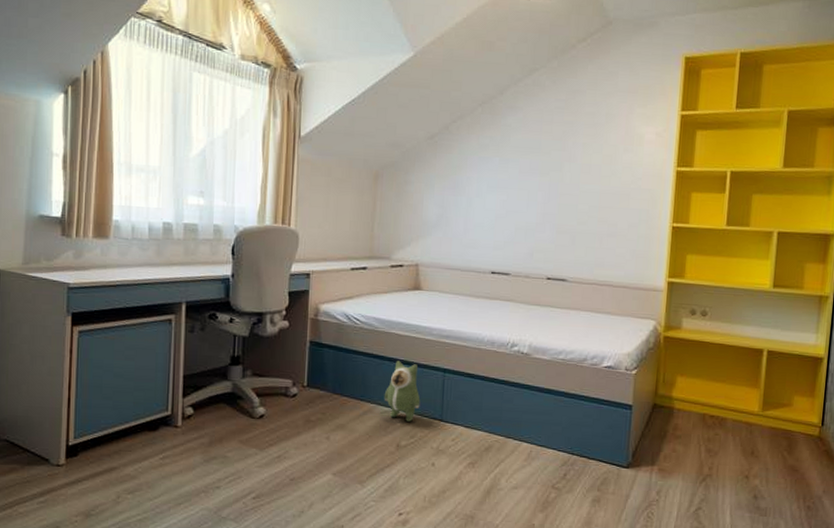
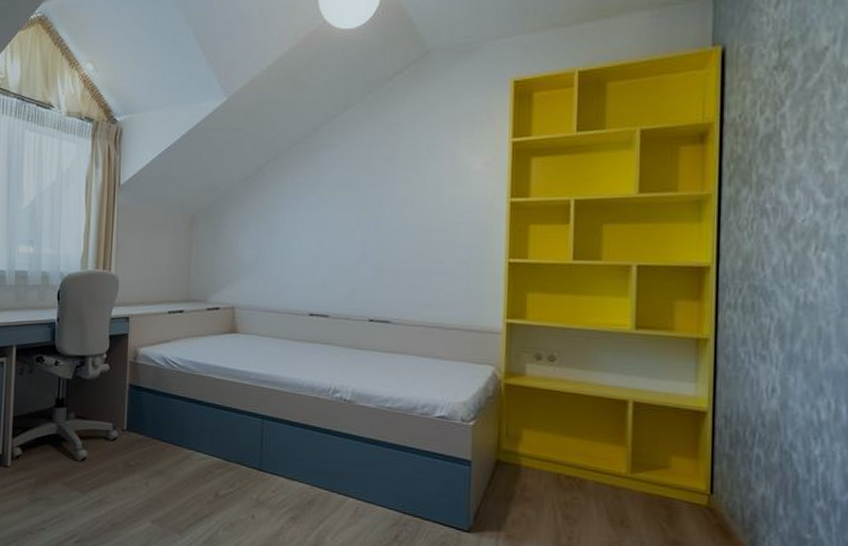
plush toy: present [384,360,421,422] -> none [201,405,239,470]

